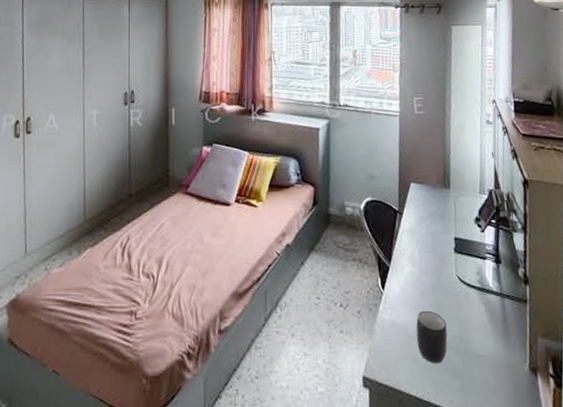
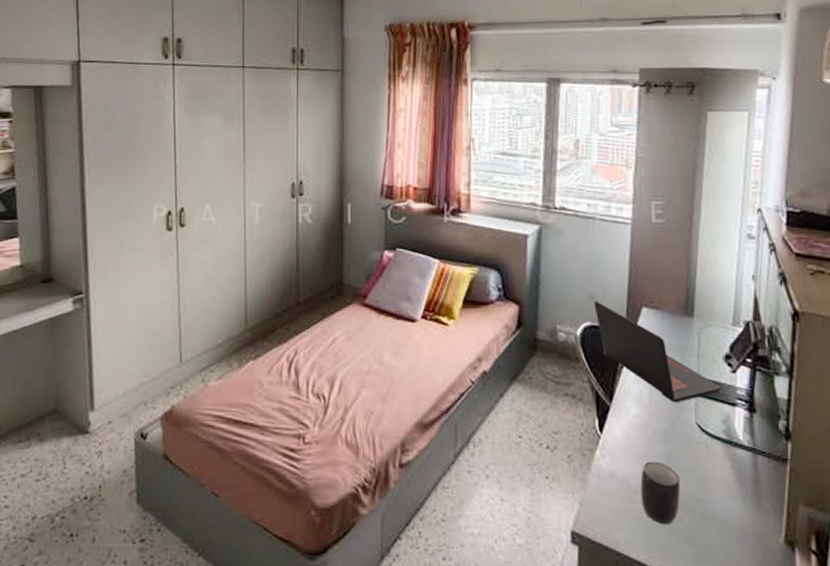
laptop: none [373,179,474,261] -> present [594,301,721,403]

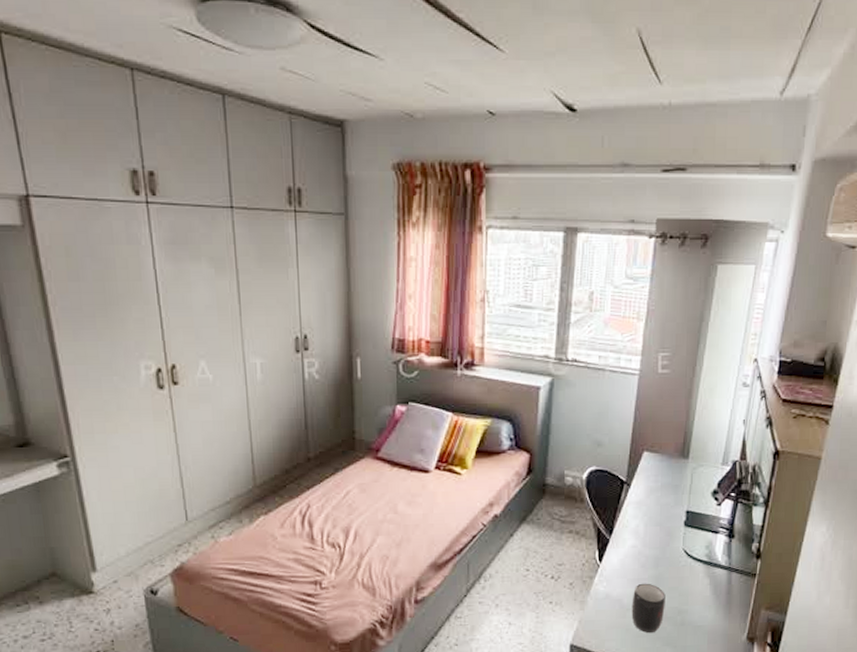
laptop: present [594,301,721,403] -> none [600,447,707,534]

